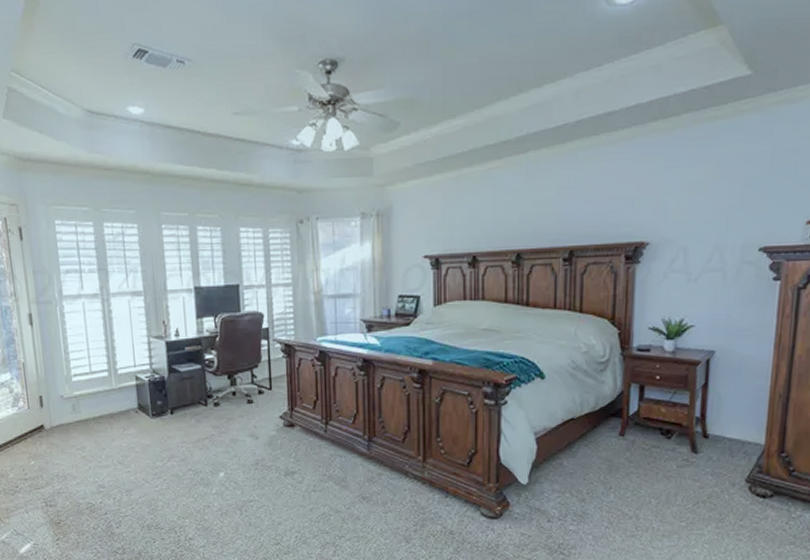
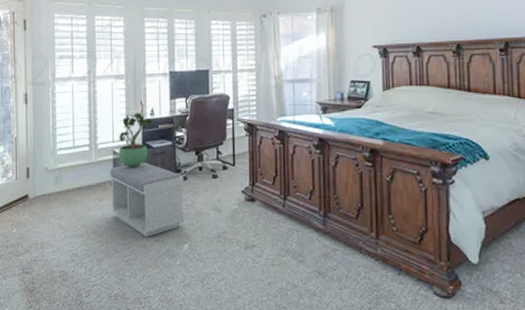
bench: none [133,387,219,466] -> present [110,162,185,237]
potted plant: none [141,333,178,393] -> present [118,113,152,167]

